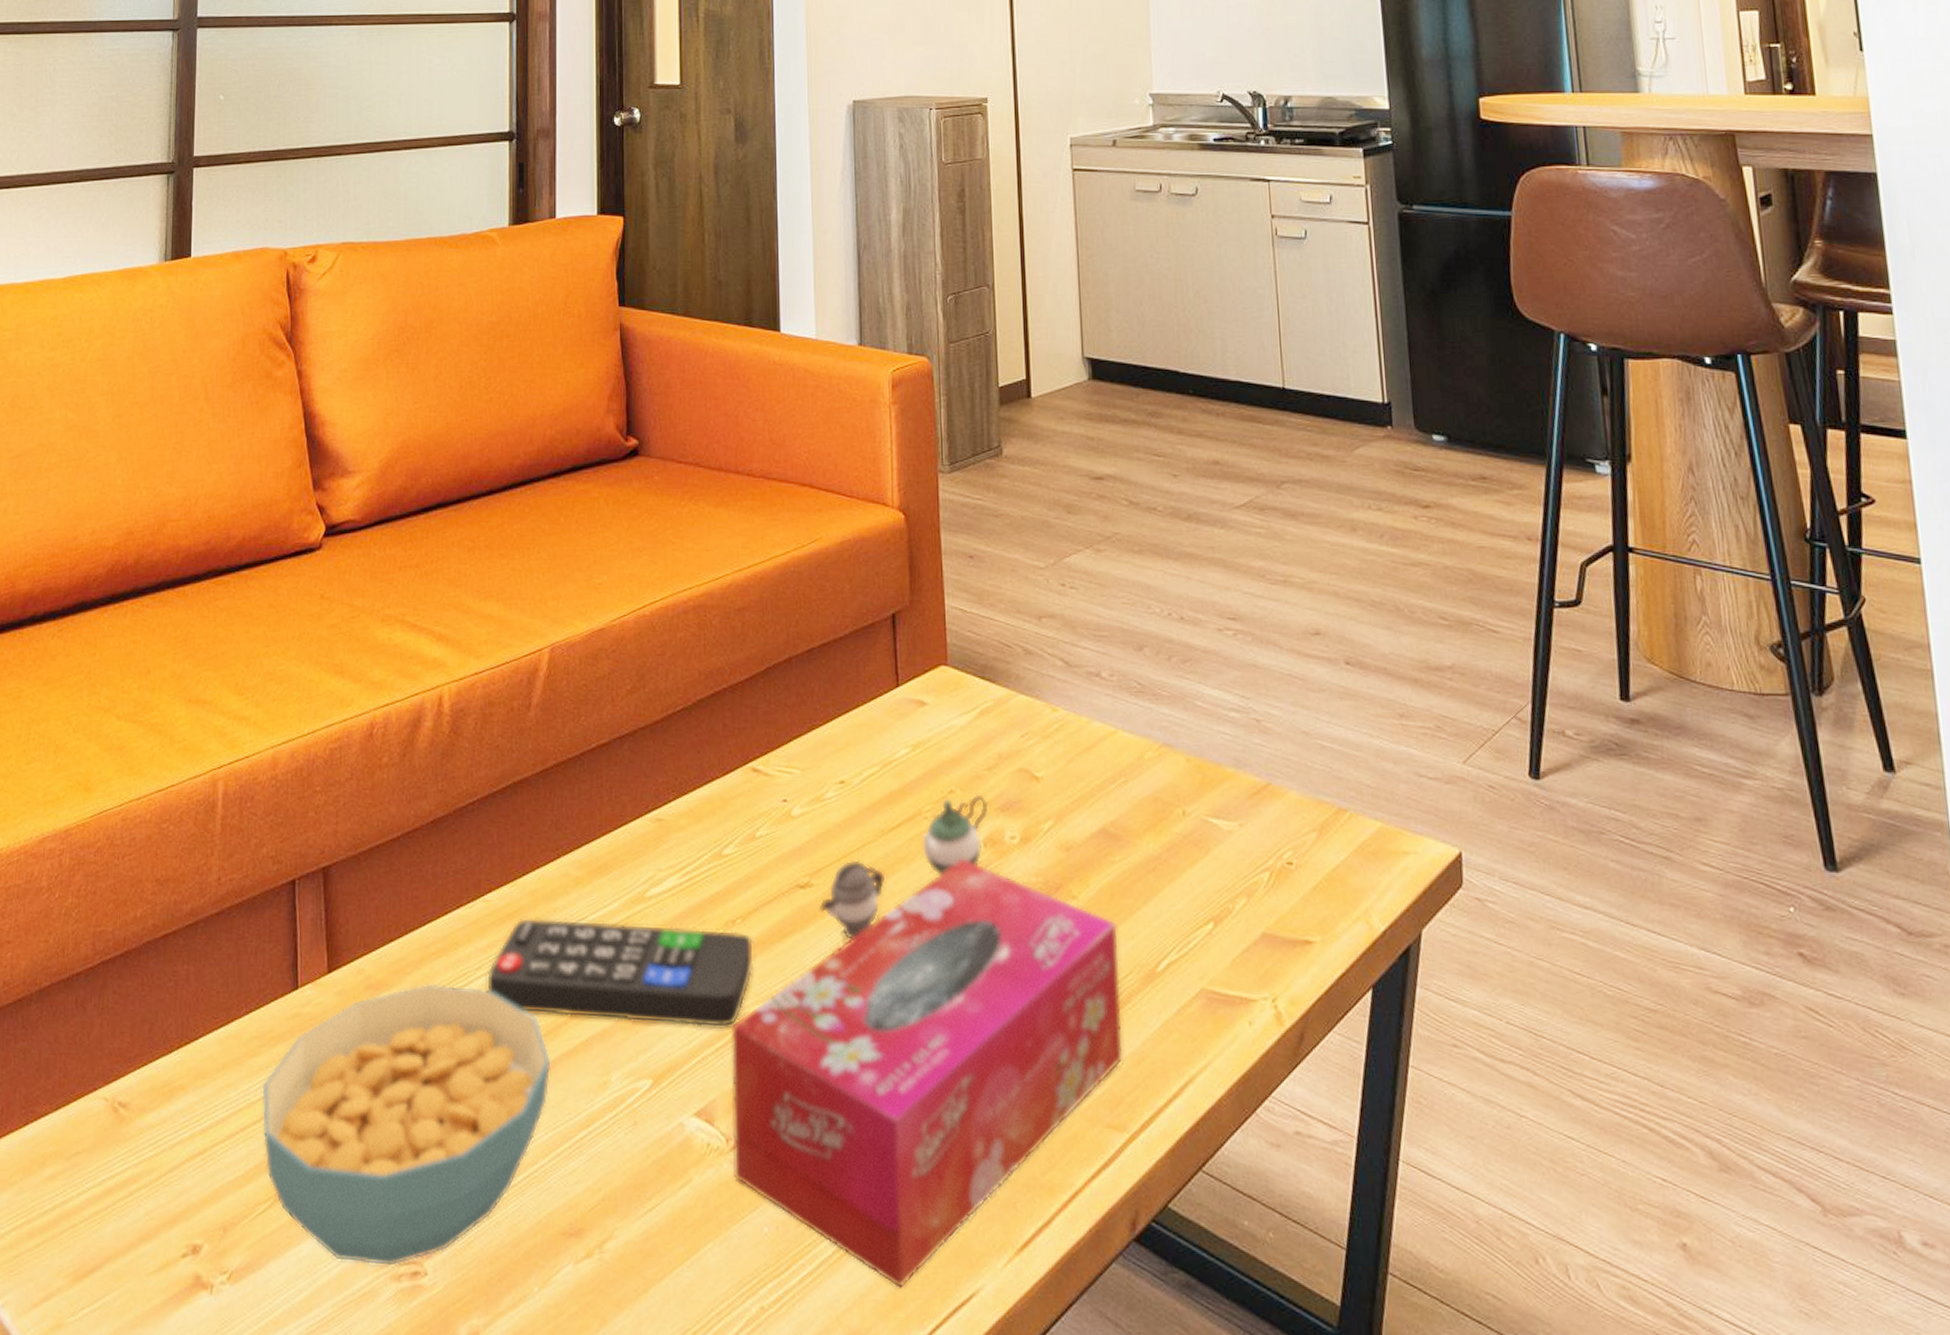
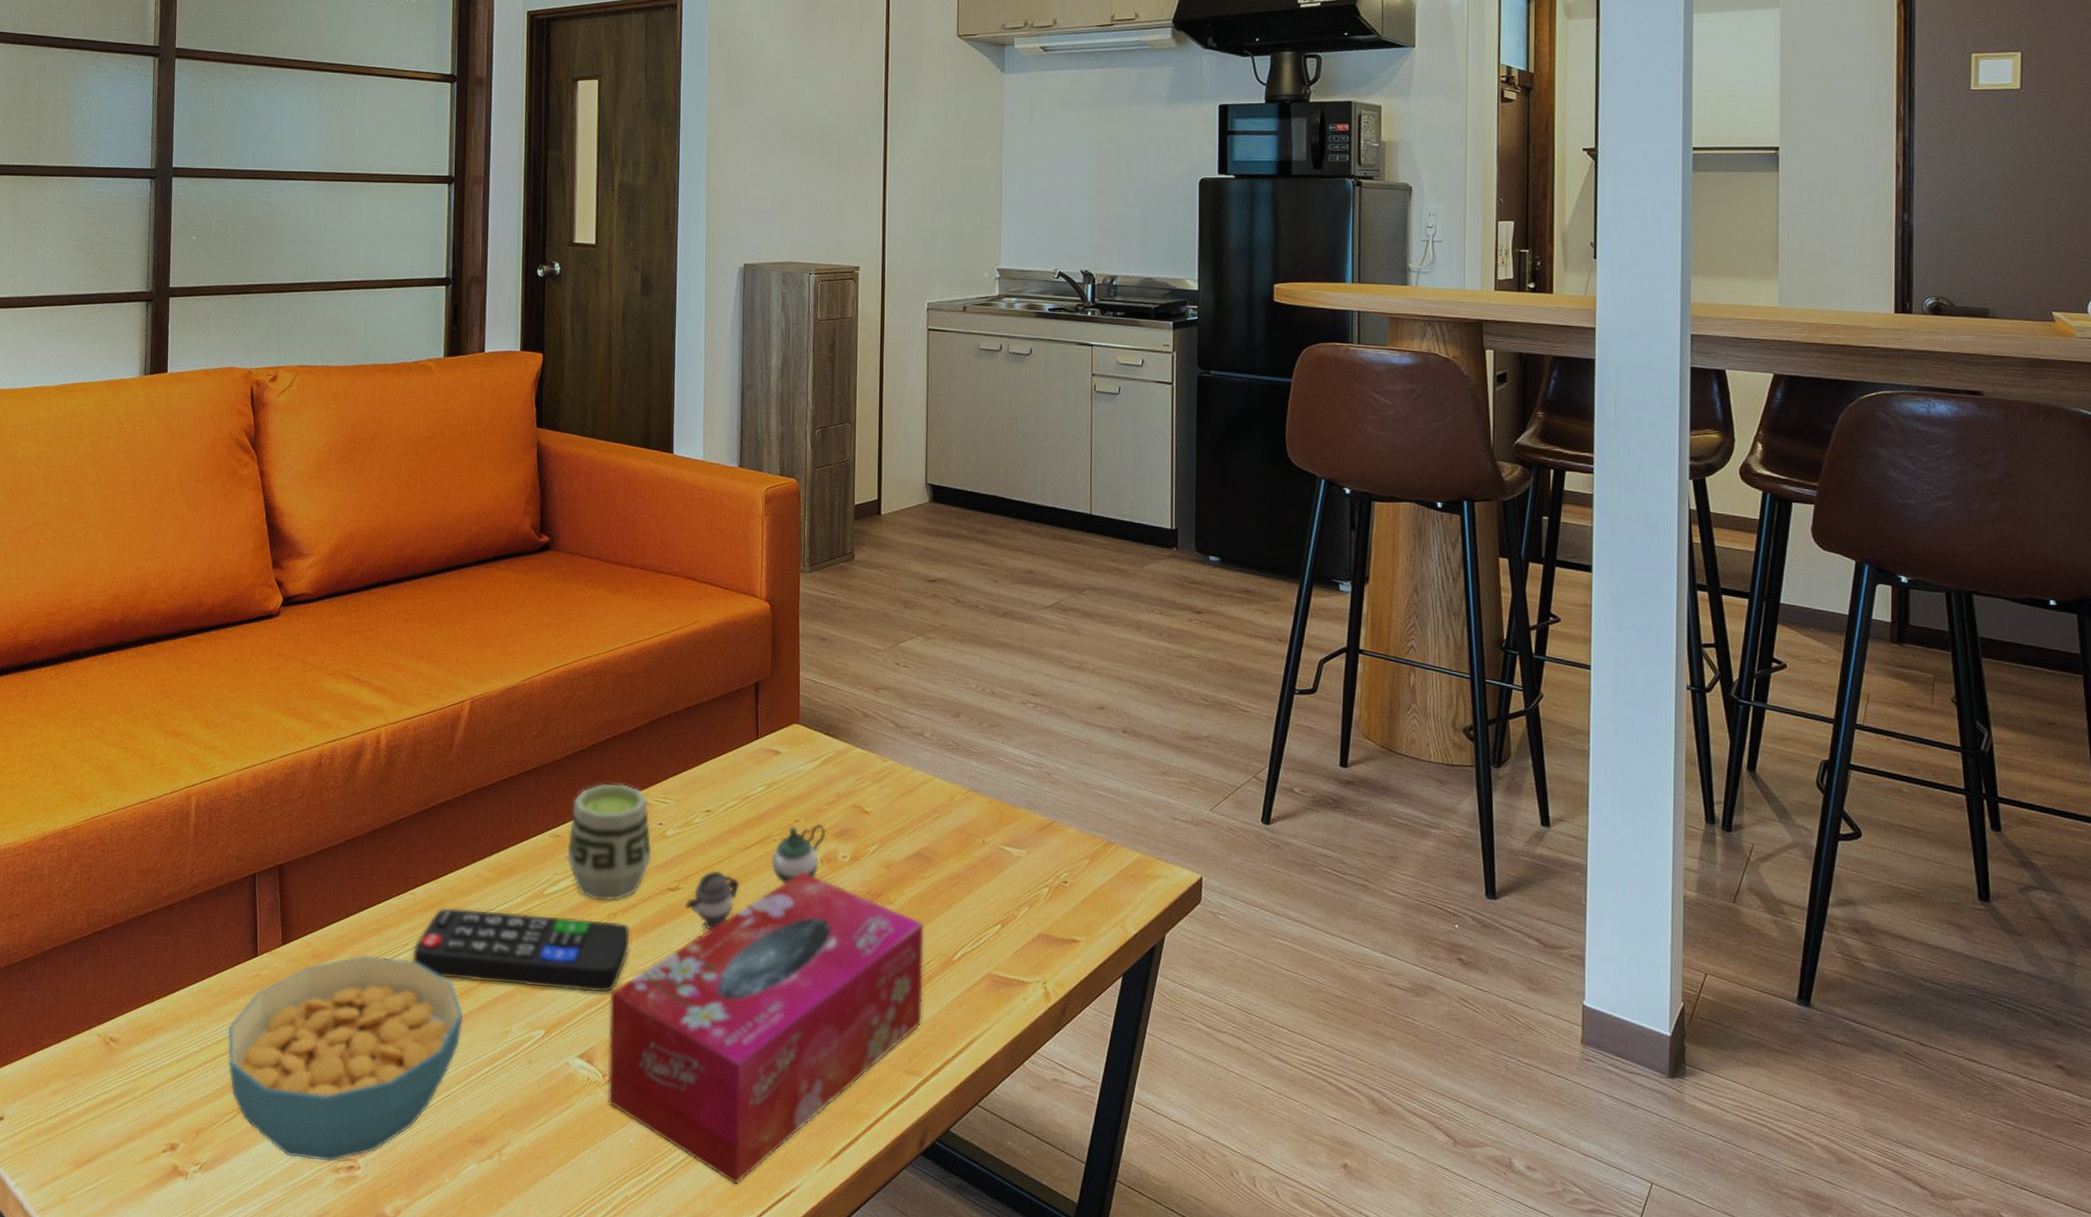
cup: none [671,748,777,905] -> present [566,783,653,902]

